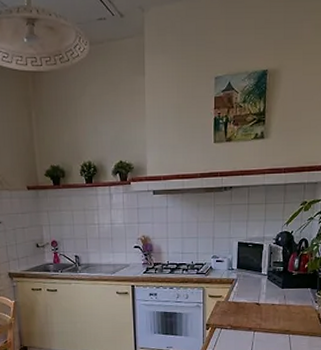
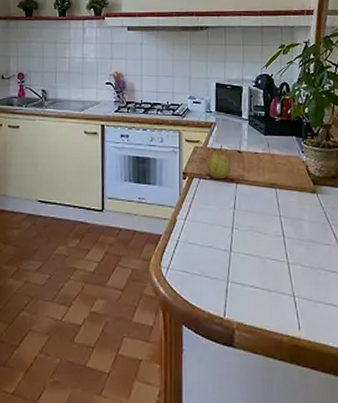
fruit: none [228,298,249,329] -> present [207,144,230,180]

